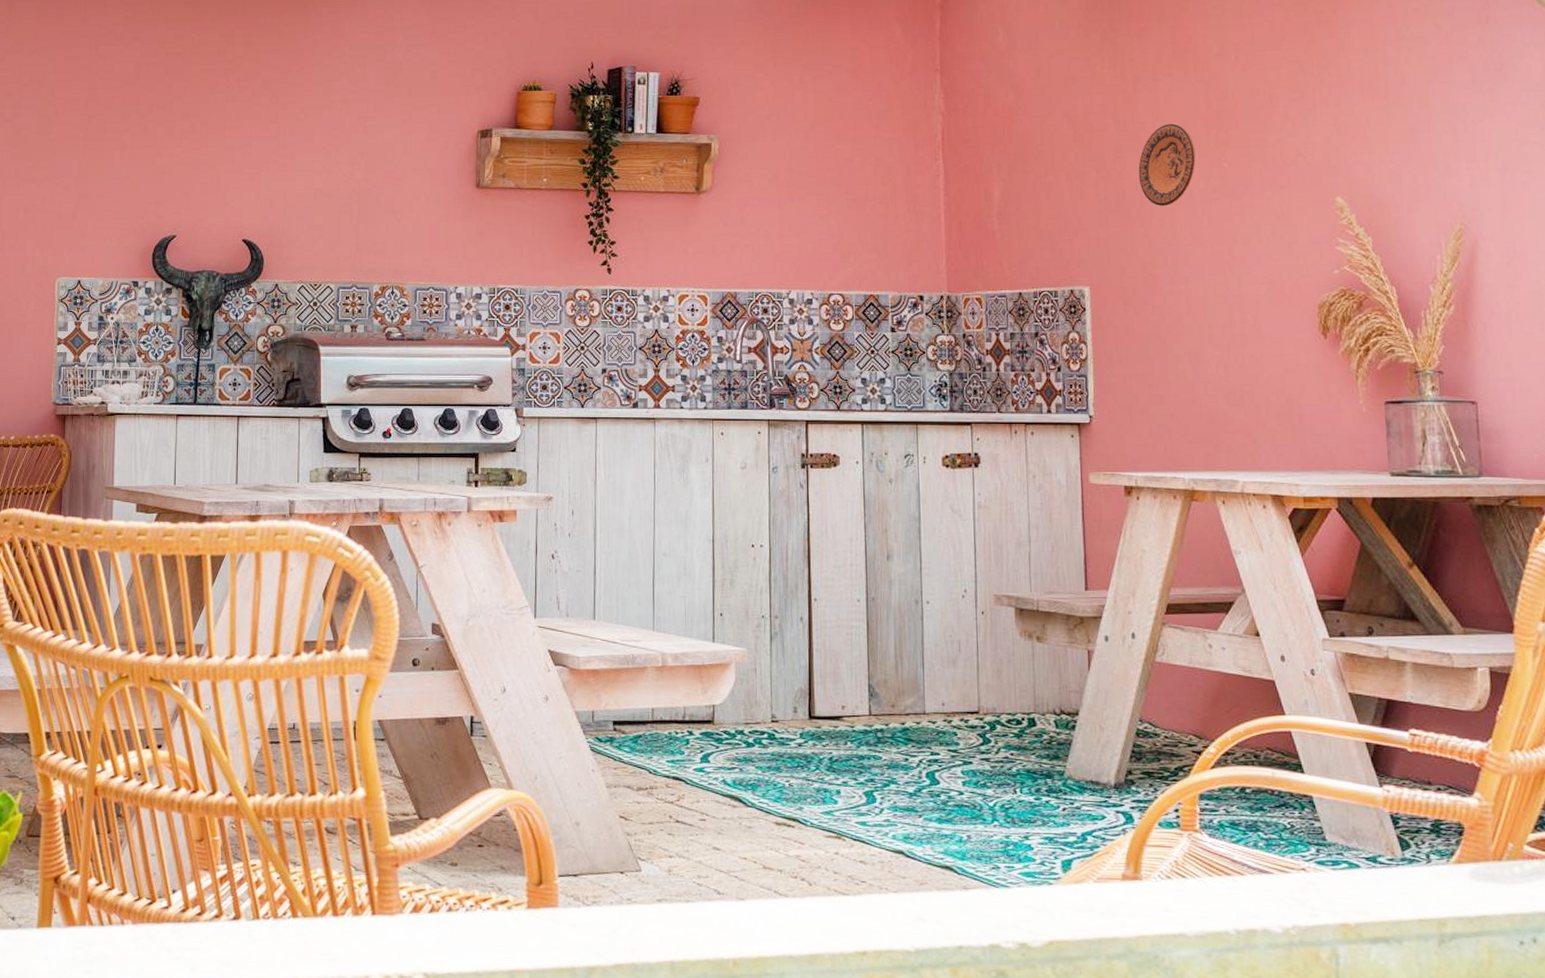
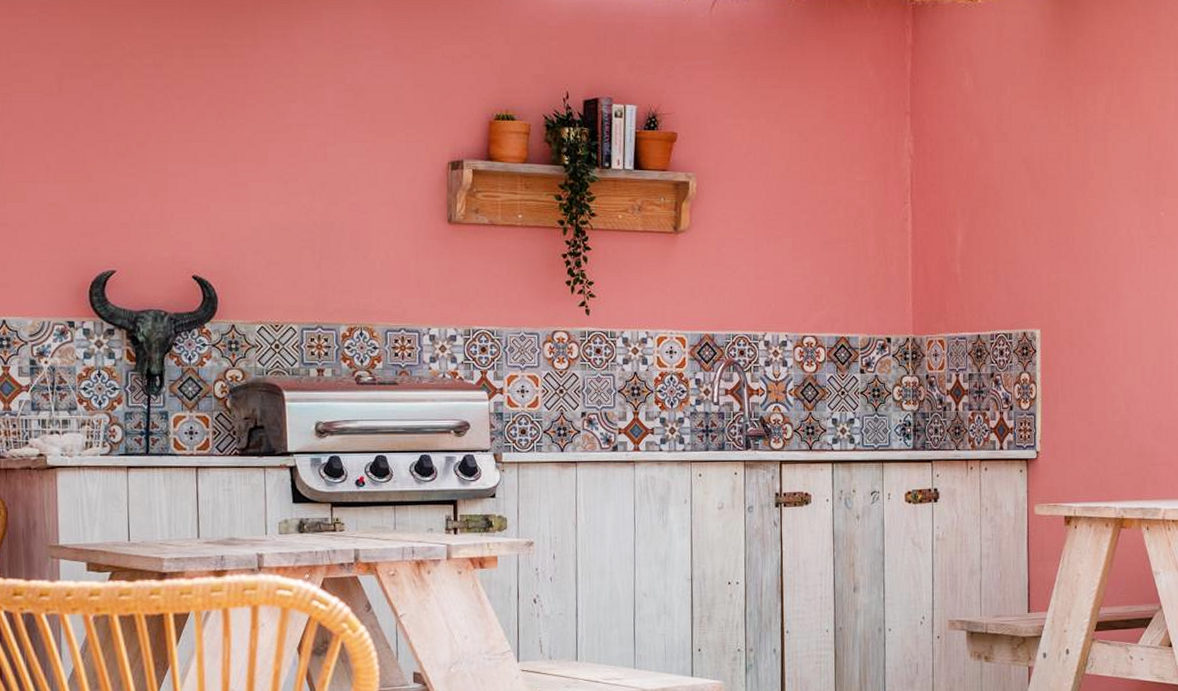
decorative plate: present [1138,123,1196,207] -> none [1087,173,1137,253]

